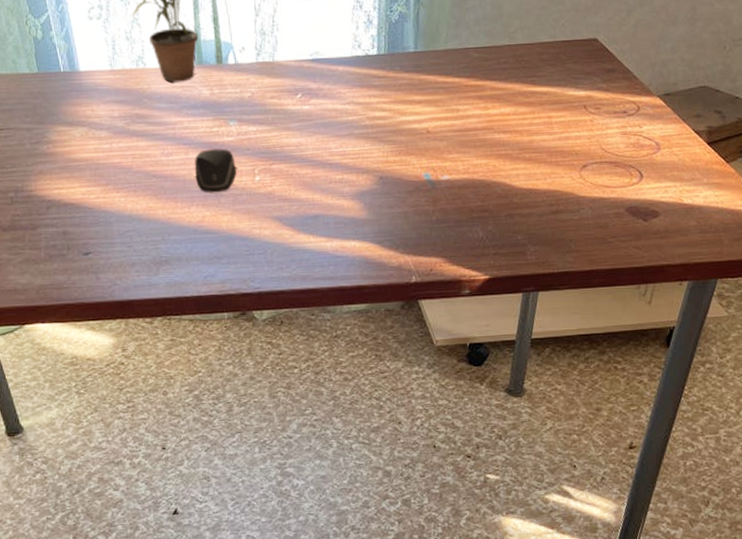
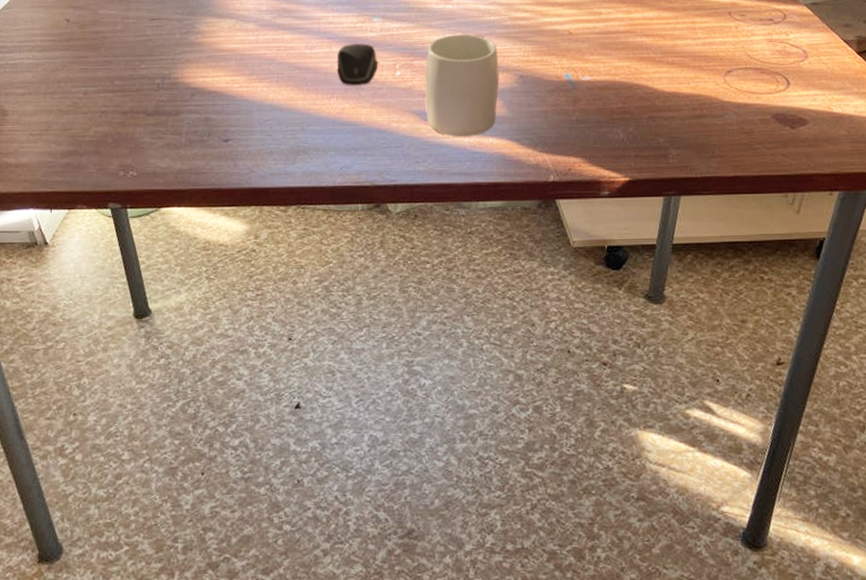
mug: none [284,135,360,242] -> present [424,34,500,137]

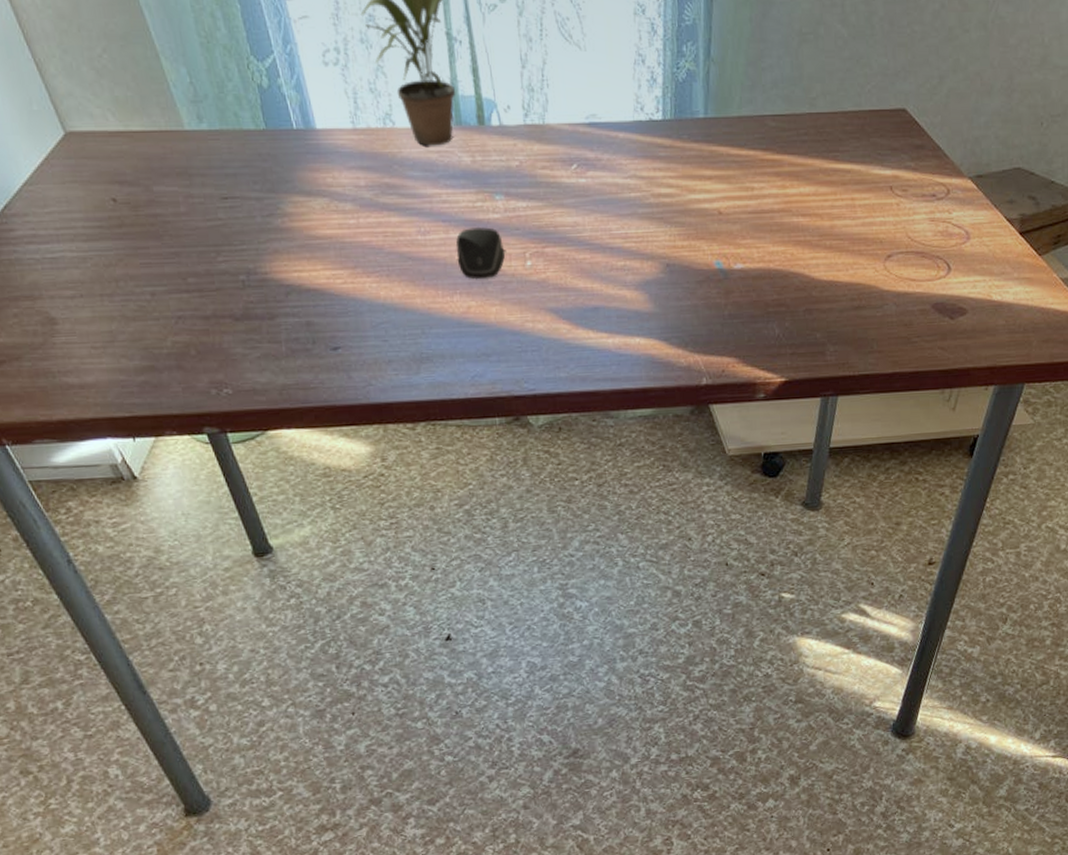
mug: present [424,34,500,137] -> none [559,214,644,338]

